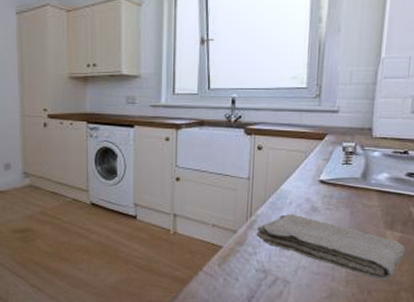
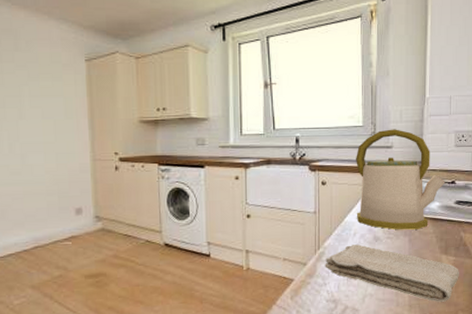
kettle: none [294,92,397,202] -> present [356,129,446,230]

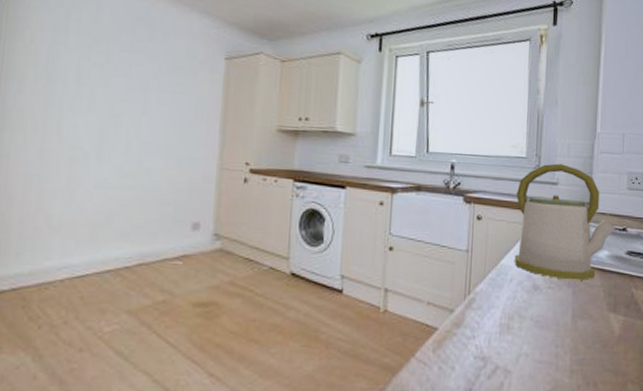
washcloth: present [325,244,459,302] -> none [475,292,629,370]

